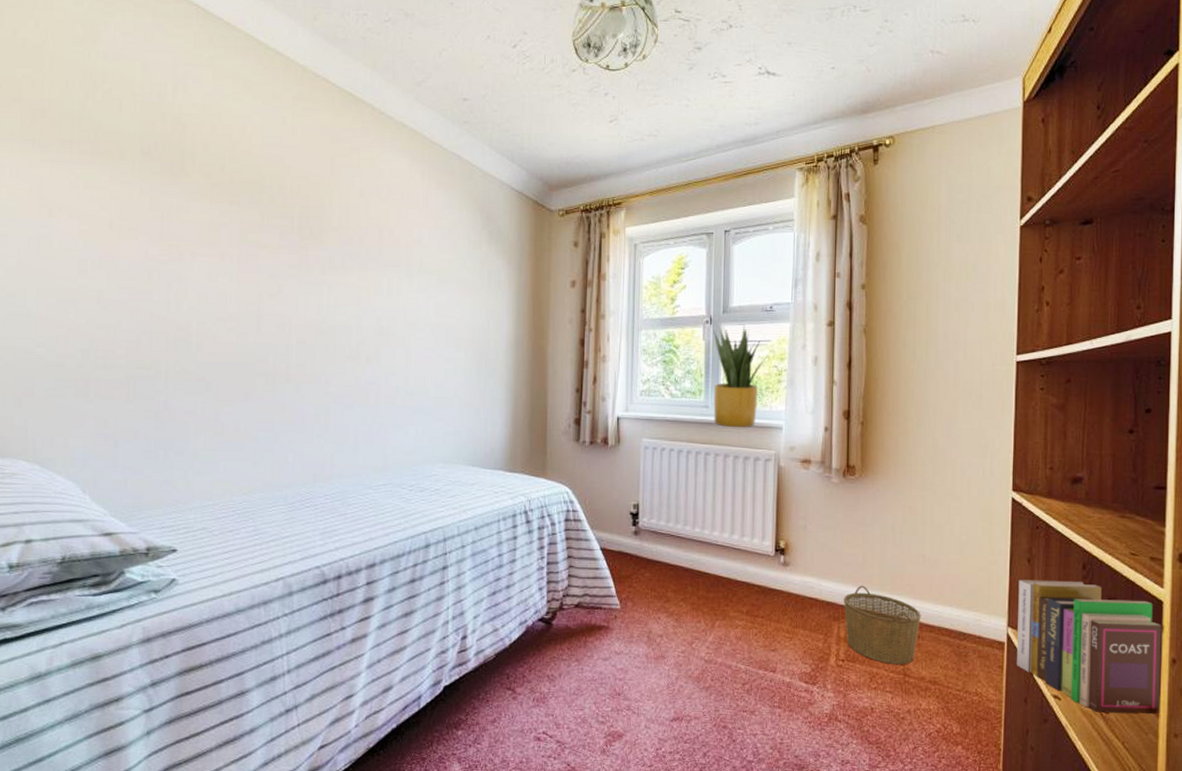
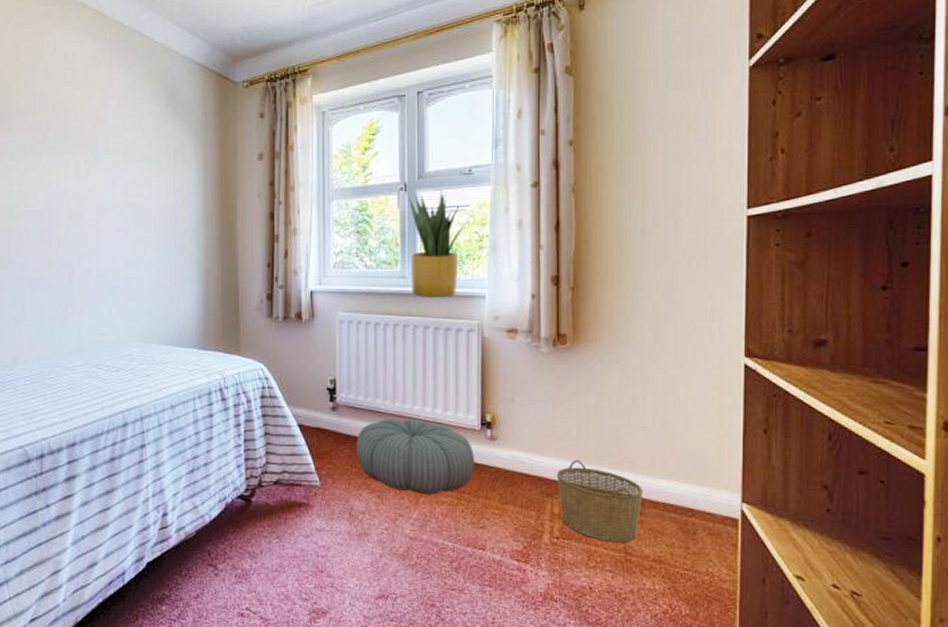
pouf: none [655,544,768,618] -> present [355,419,474,495]
books: present [1017,580,1162,715] -> none [753,452,924,598]

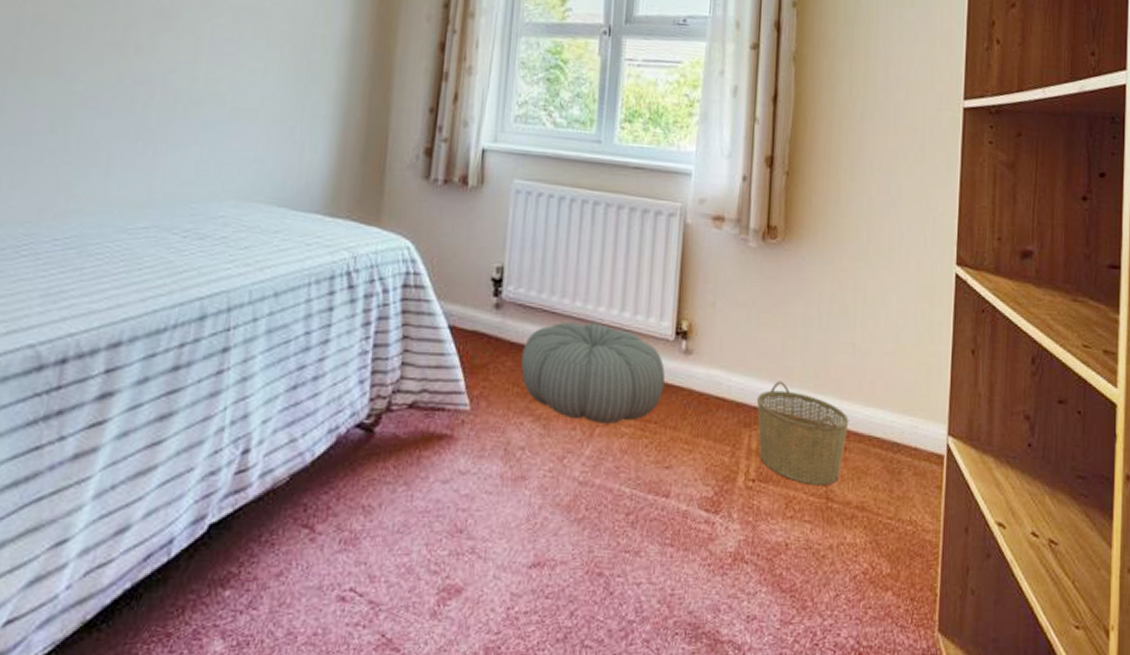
planter: present [409,189,468,299] -> none [606,39,678,172]

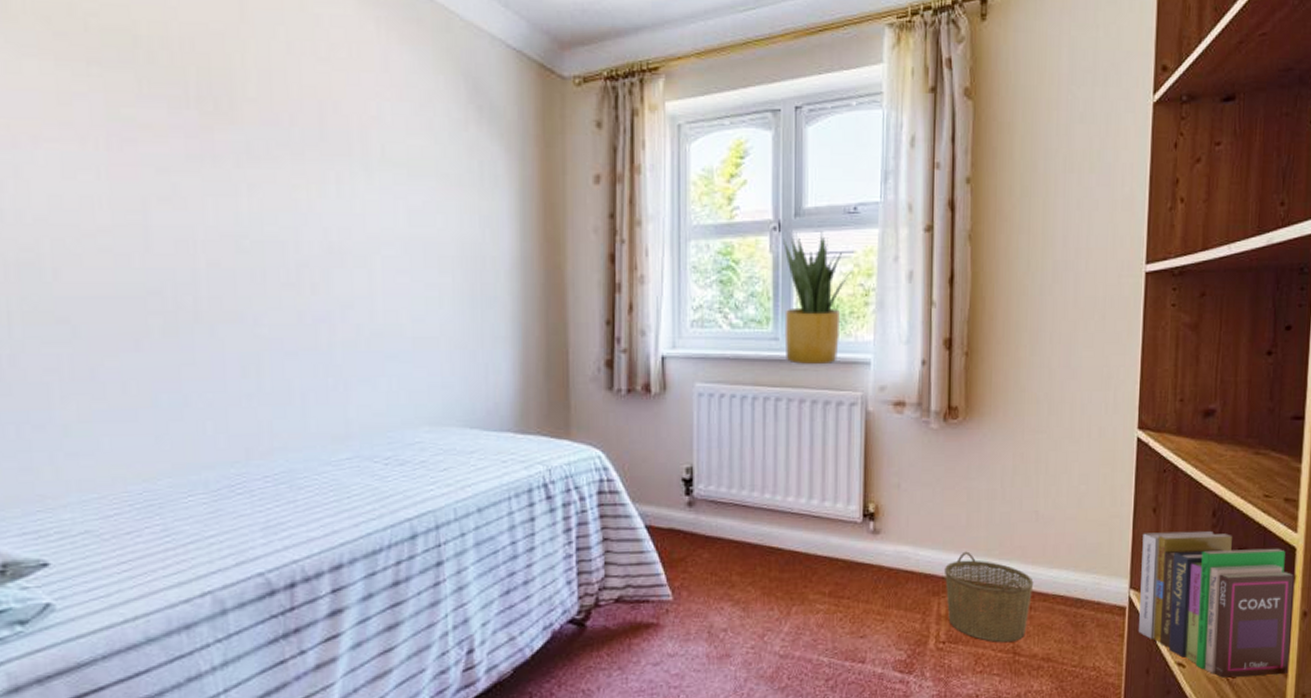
pouf: present [520,322,665,424] -> none [716,512,855,603]
planter: none [606,39,678,172] -> present [783,231,852,365]
books: none [957,376,1115,545] -> present [1139,531,1294,678]

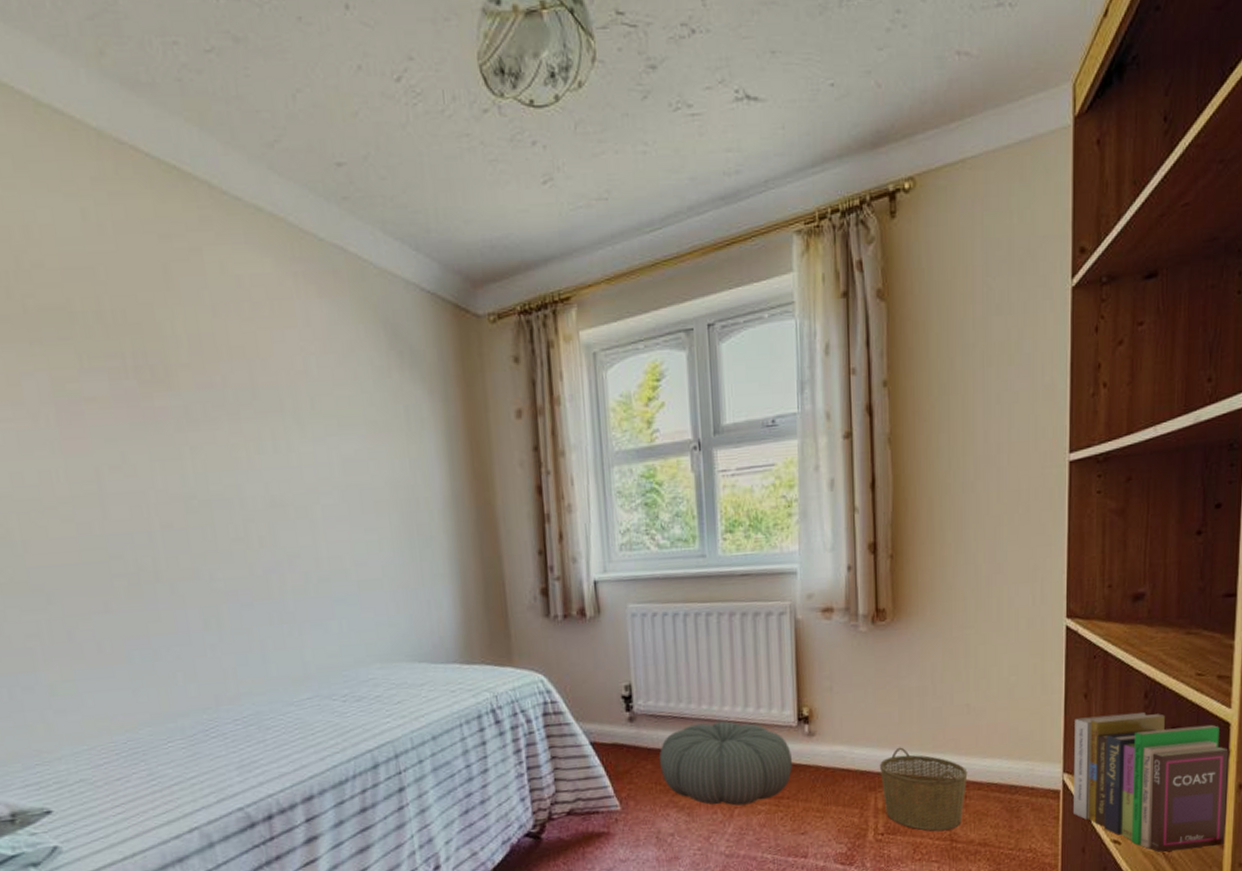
pouf: none [716,512,855,603] -> present [658,721,792,806]
planter: present [783,231,852,365] -> none [704,446,774,579]

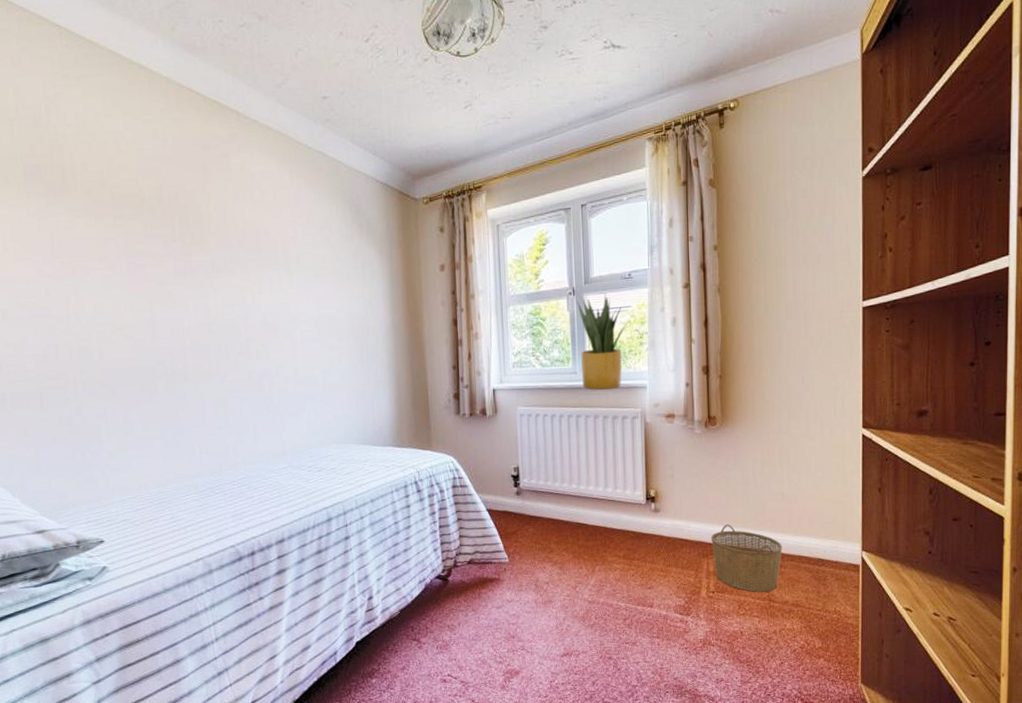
pouf: present [658,721,792,806] -> none [538,498,641,563]
planter: none [704,446,774,579] -> present [577,293,629,391]
books: present [1074,712,1229,852] -> none [871,505,1003,620]

